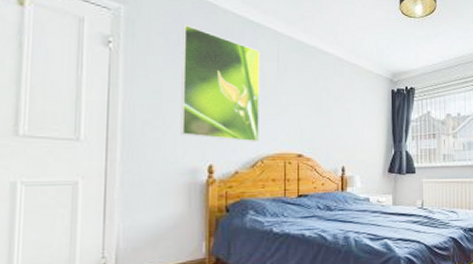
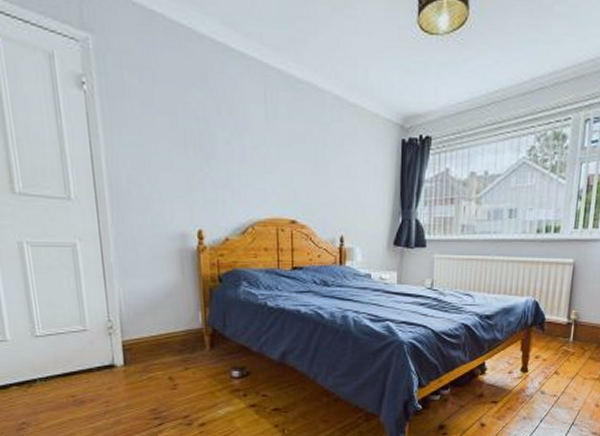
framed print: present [180,25,260,142] -> none [156,57,248,205]

